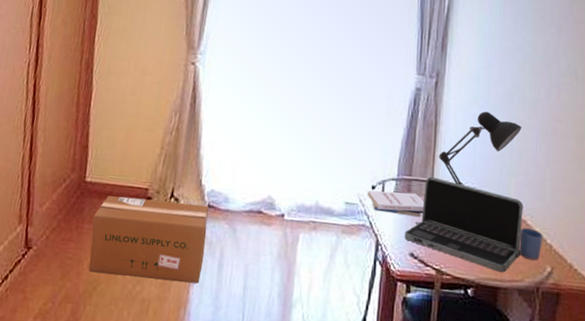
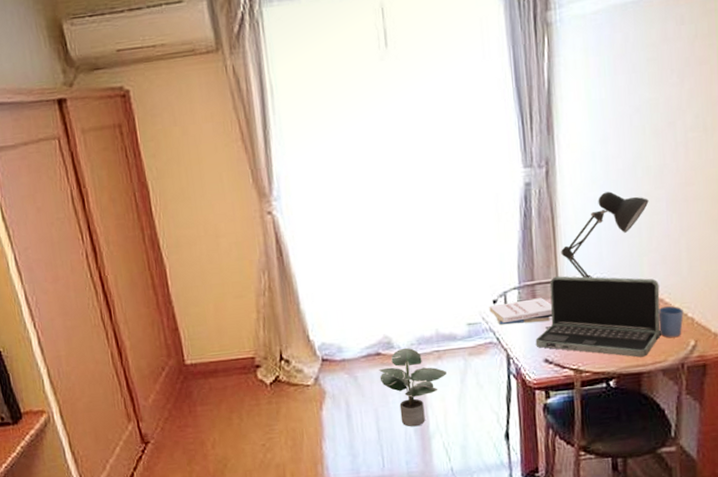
box: present [88,196,209,284] -> none [204,360,331,452]
potted plant: none [256,212,319,292] -> present [379,347,447,427]

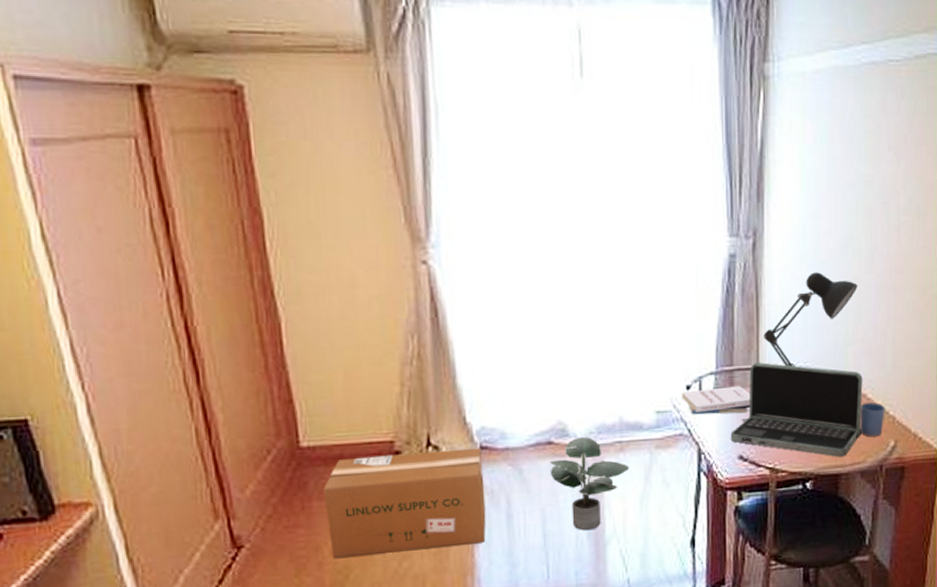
box: none [204,360,331,452] -> present [323,447,486,559]

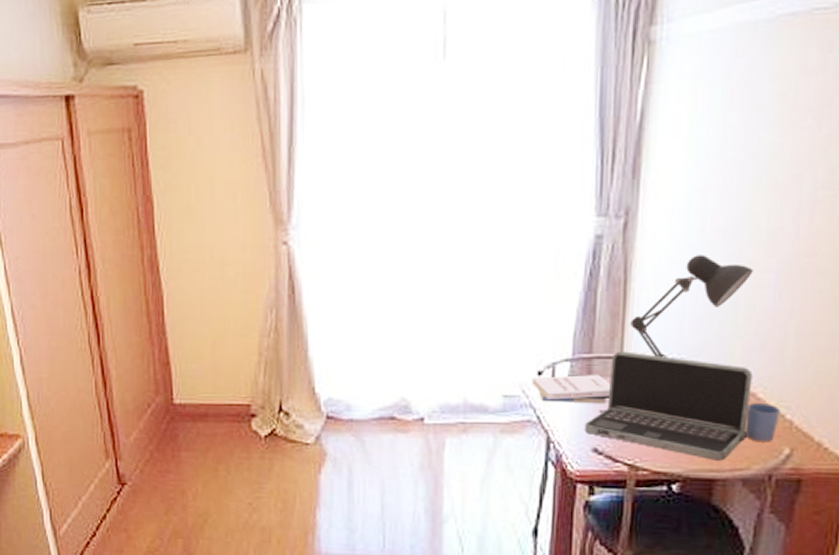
box: present [323,447,486,559] -> none [190,416,329,506]
potted plant: present [549,436,629,531] -> none [391,414,471,507]

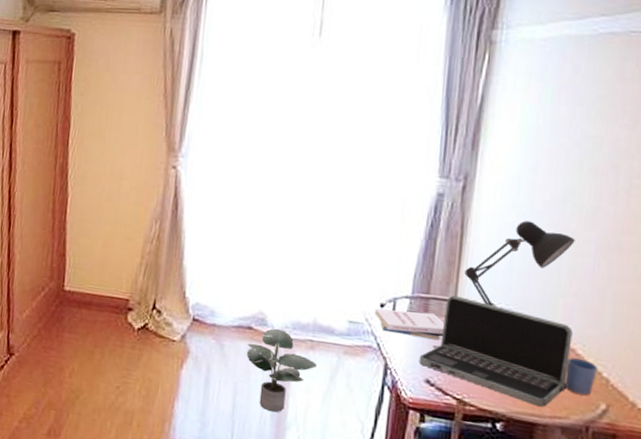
potted plant: none [391,414,471,507] -> present [246,328,317,413]

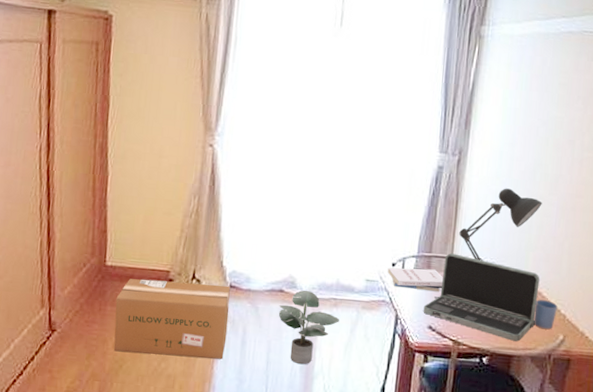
box: none [70,305,193,399] -> present [113,279,230,359]

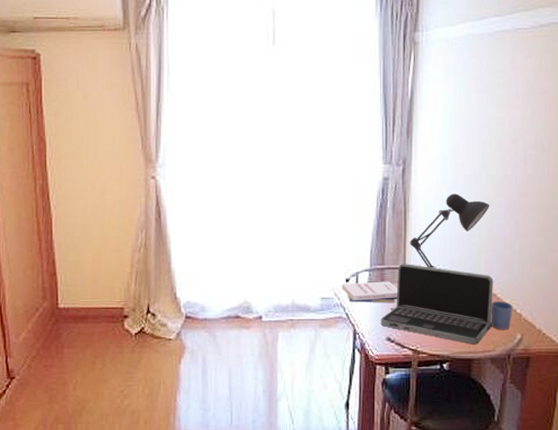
box: present [113,279,230,359] -> none [72,317,187,393]
potted plant: present [278,290,339,365] -> none [236,314,298,388]

